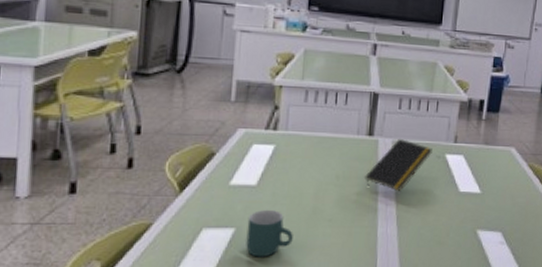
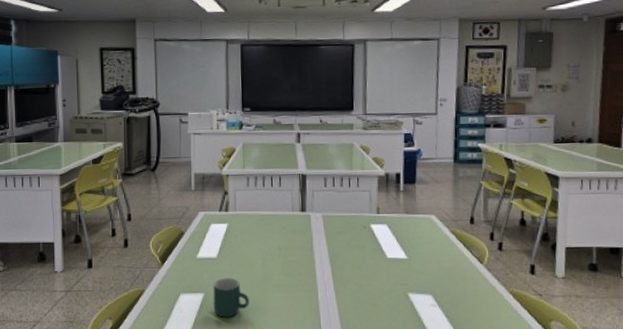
notepad: present [365,139,433,192] -> none [302,213,358,260]

